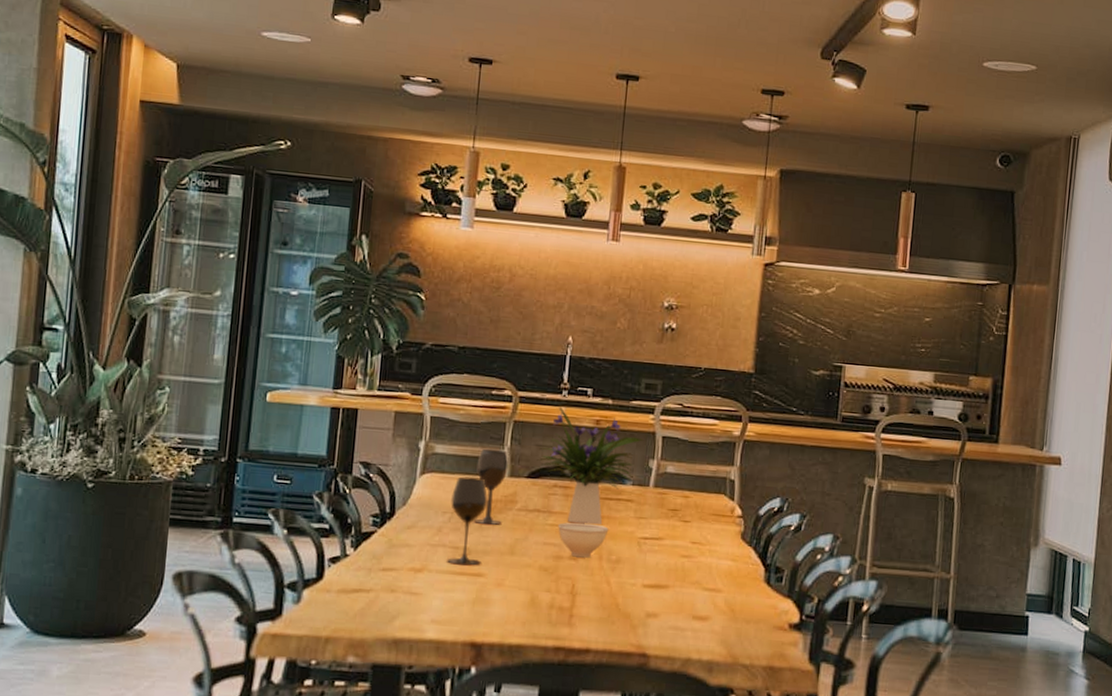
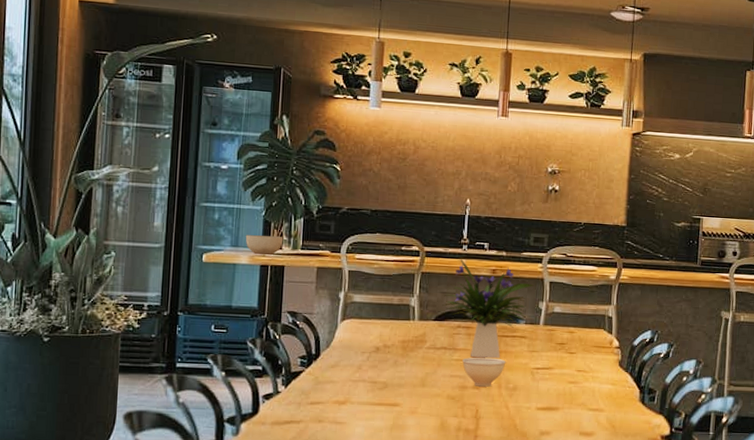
bowl: none [315,372,358,397] -> present [245,235,283,256]
wineglass: present [447,476,488,566] -> none [367,320,400,397]
wine glass: present [473,448,509,525] -> none [389,296,418,362]

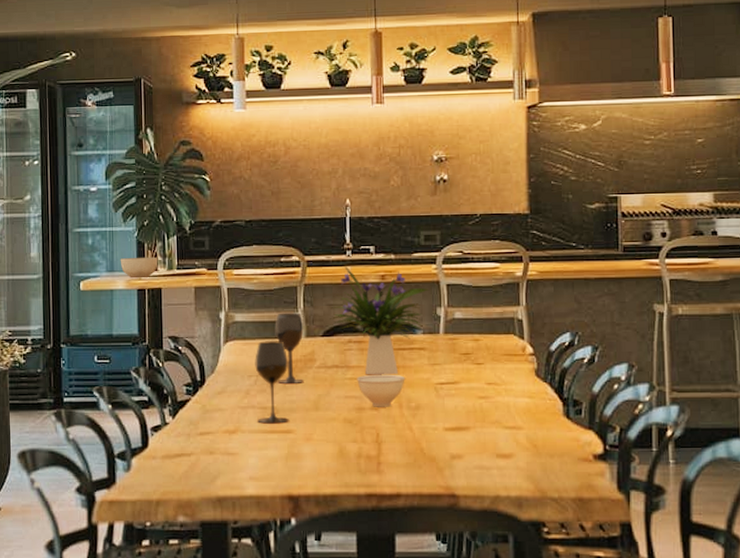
wineglass: none [367,320,400,397] -> present [255,340,289,424]
wine glass: none [389,296,418,362] -> present [275,312,304,383]

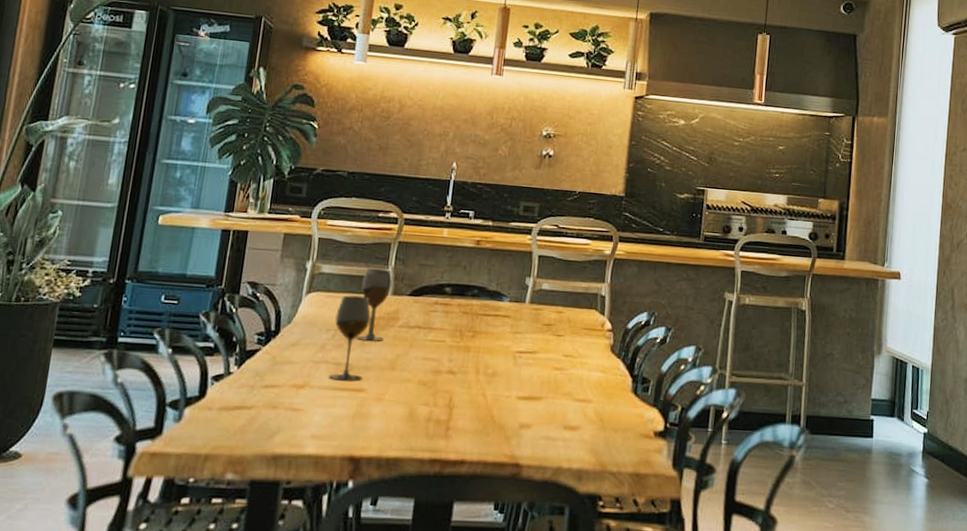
bowl: present [120,257,158,279] -> none [207,196,250,219]
flower arrangement: present [330,266,430,375] -> none [419,228,522,340]
bowl: present [357,374,405,407] -> none [437,337,486,372]

